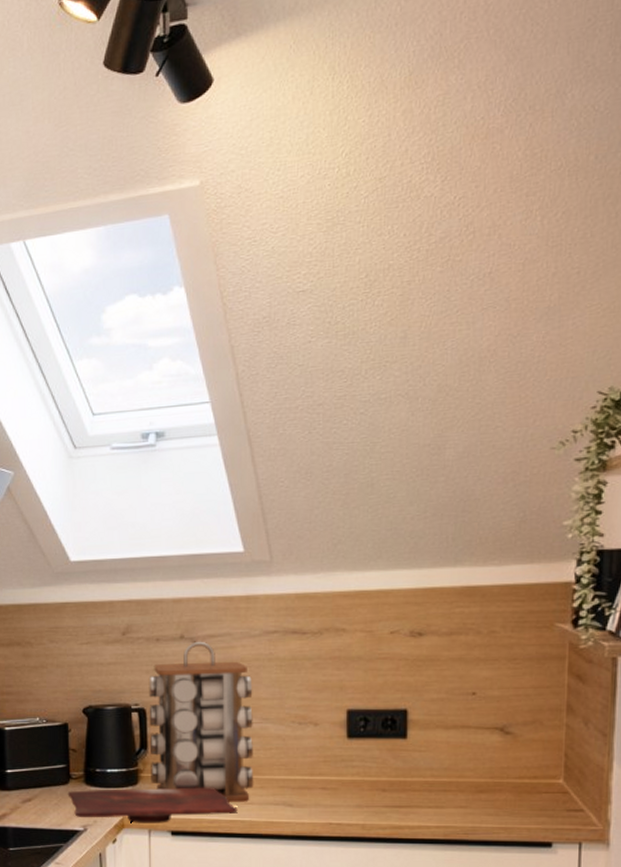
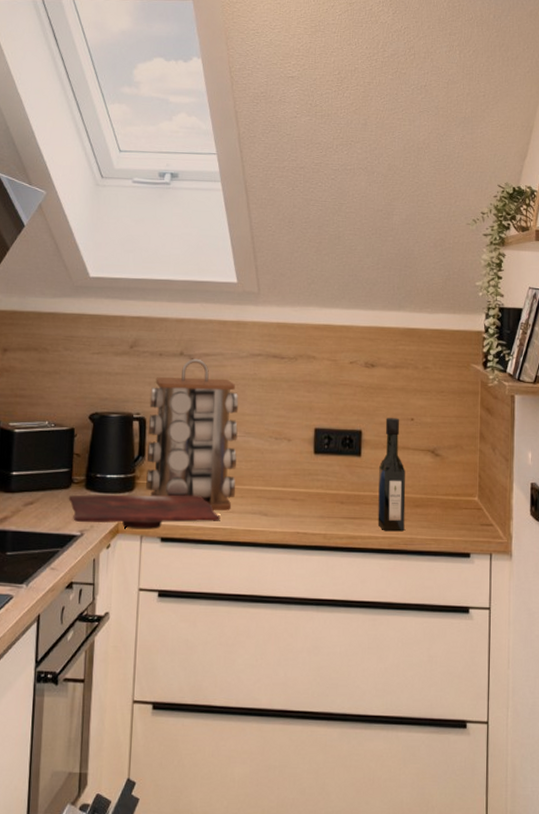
bottle: none [429,693,466,820] -> present [377,418,406,532]

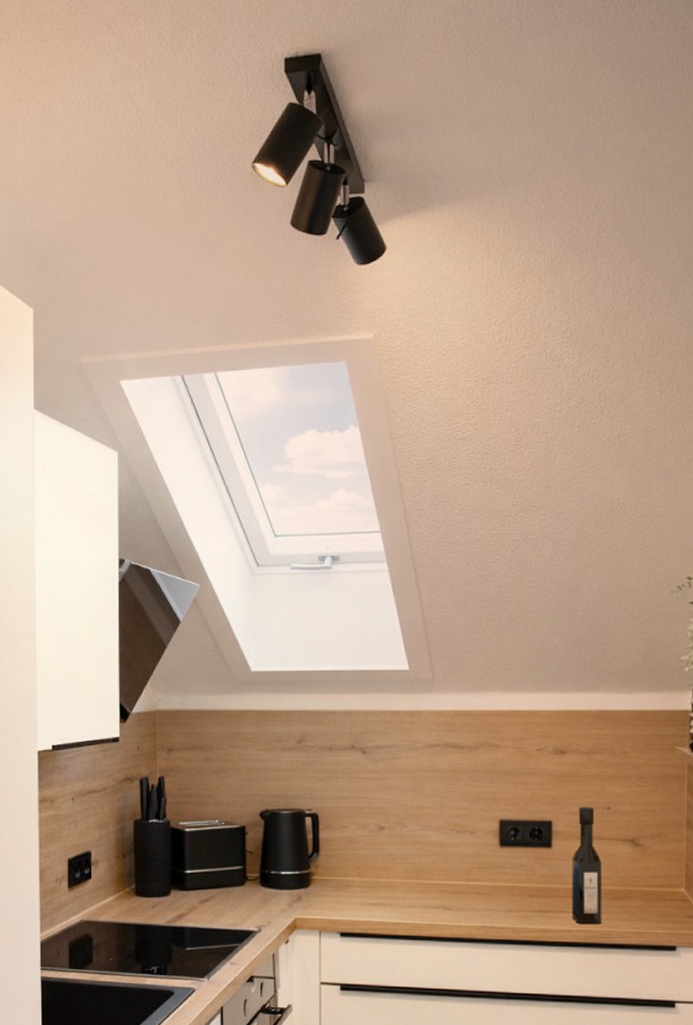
cutting board: present [68,494,221,530] -> none [243,890,401,926]
spice rack: present [146,358,239,511] -> none [321,751,417,906]

